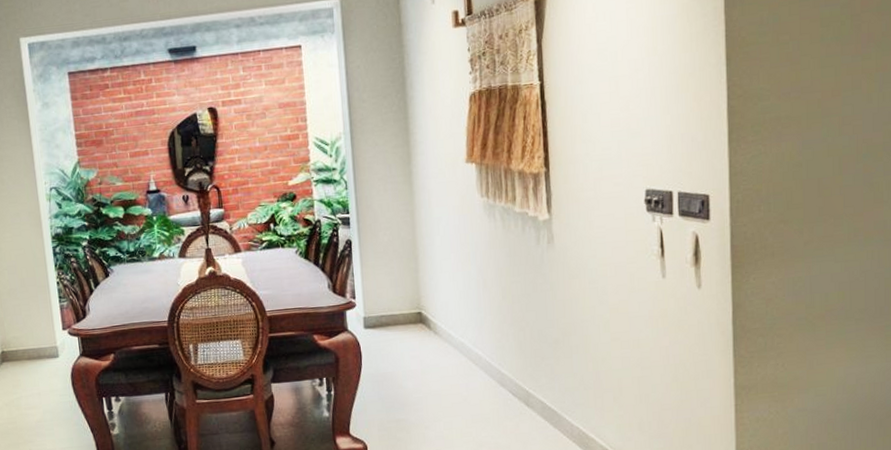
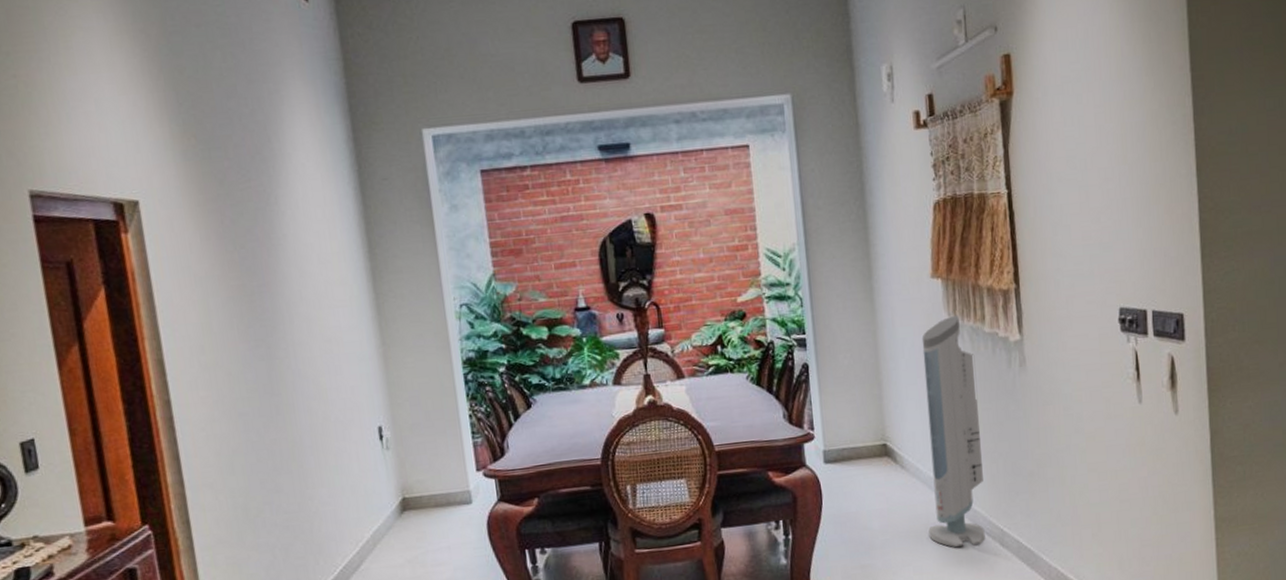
air purifier: none [456,197,512,407] -> present [921,316,985,548]

